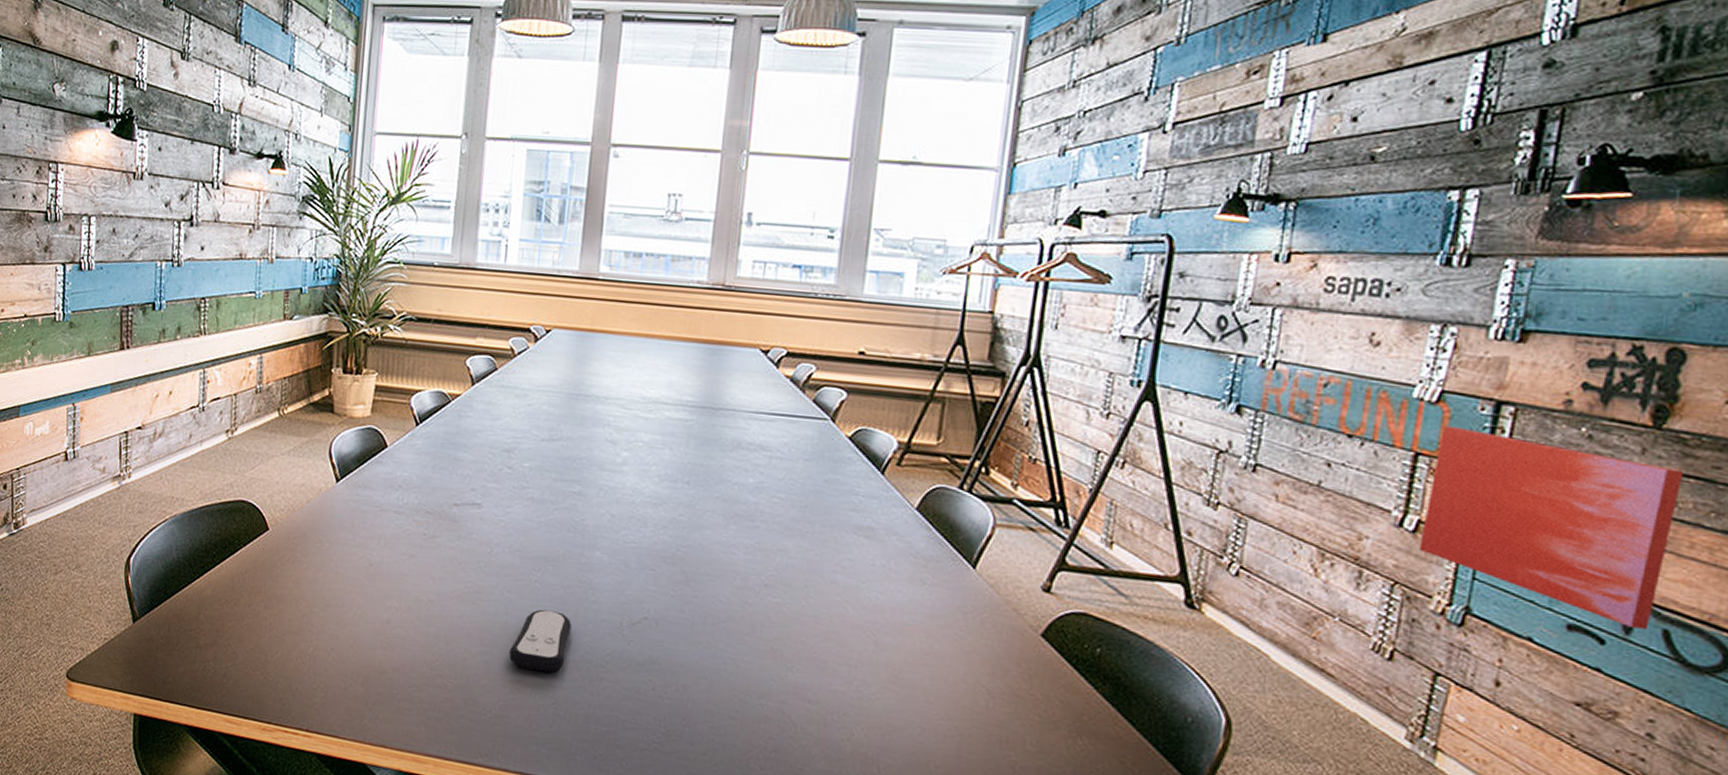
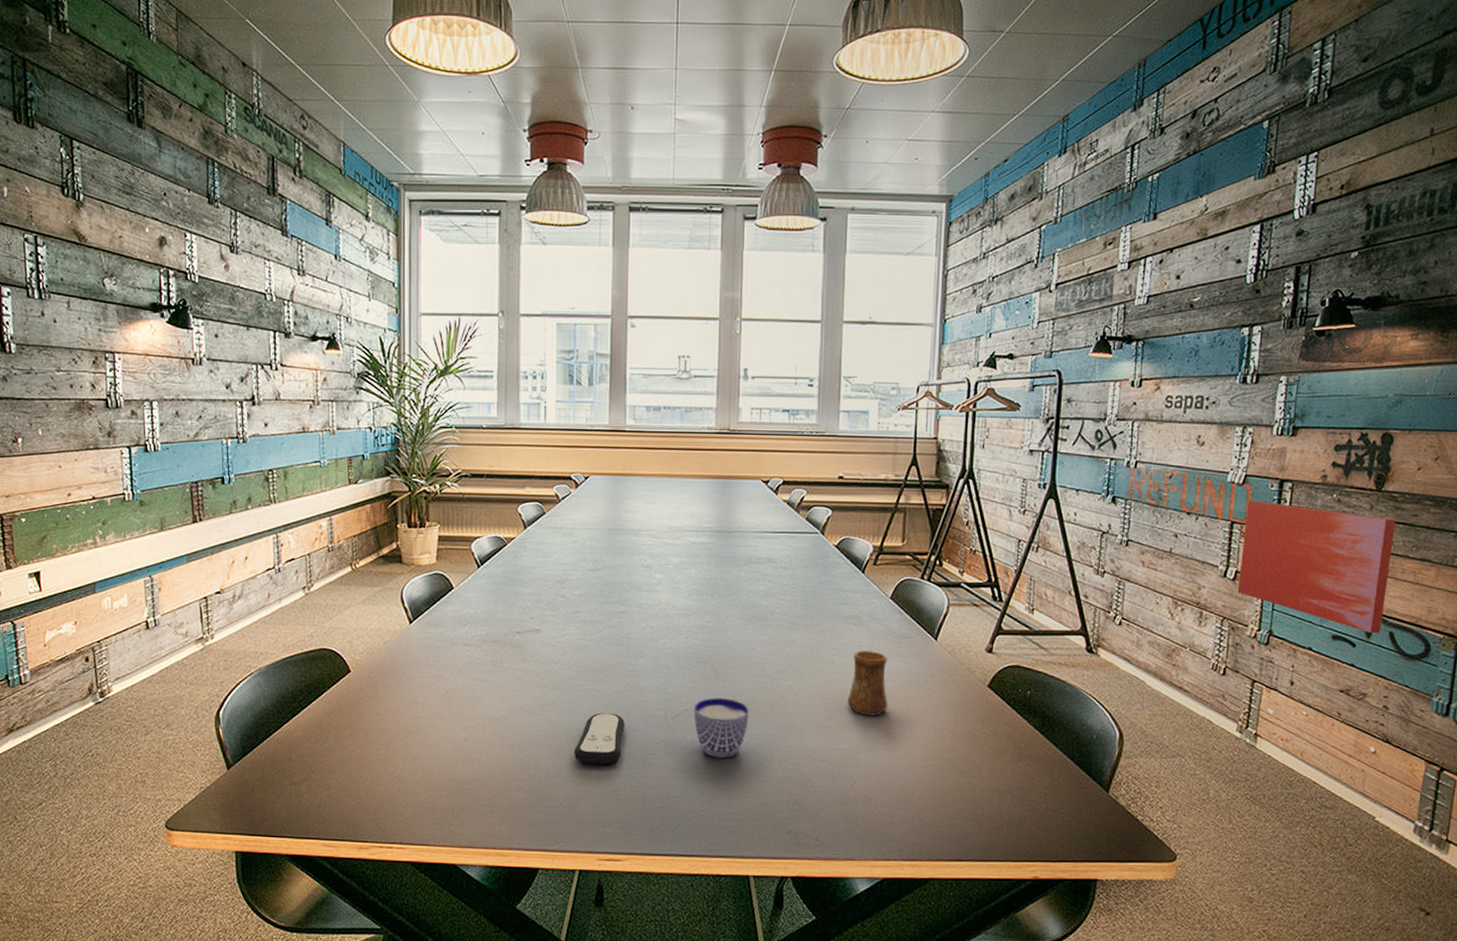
cup: none [655,607,724,684] -> present [693,698,749,758]
cup: none [850,570,907,655] -> present [847,650,888,716]

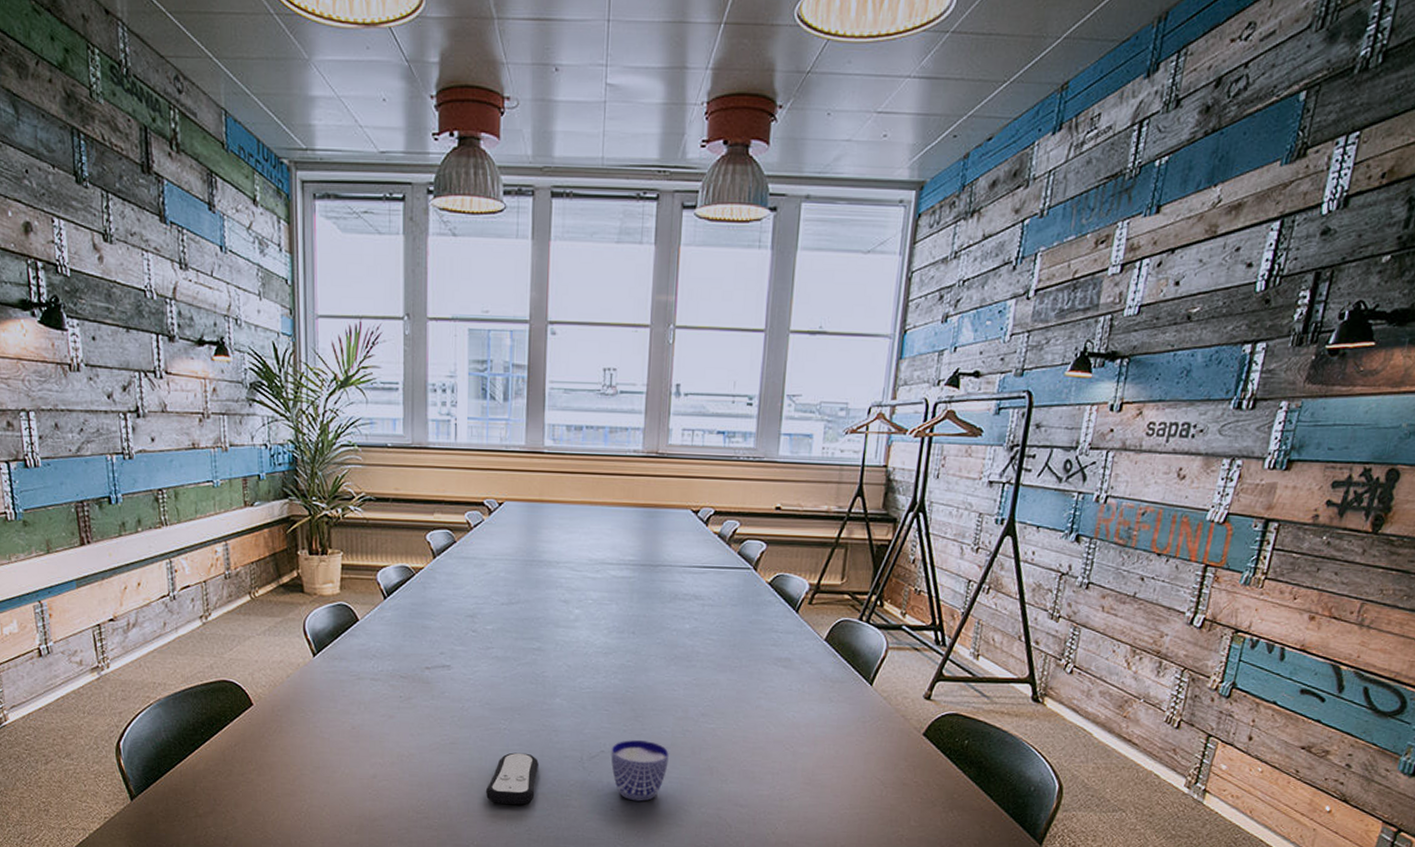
cup: present [847,650,888,716] -> none [773,694,818,762]
wall art: present [1237,500,1395,634] -> none [1203,541,1389,689]

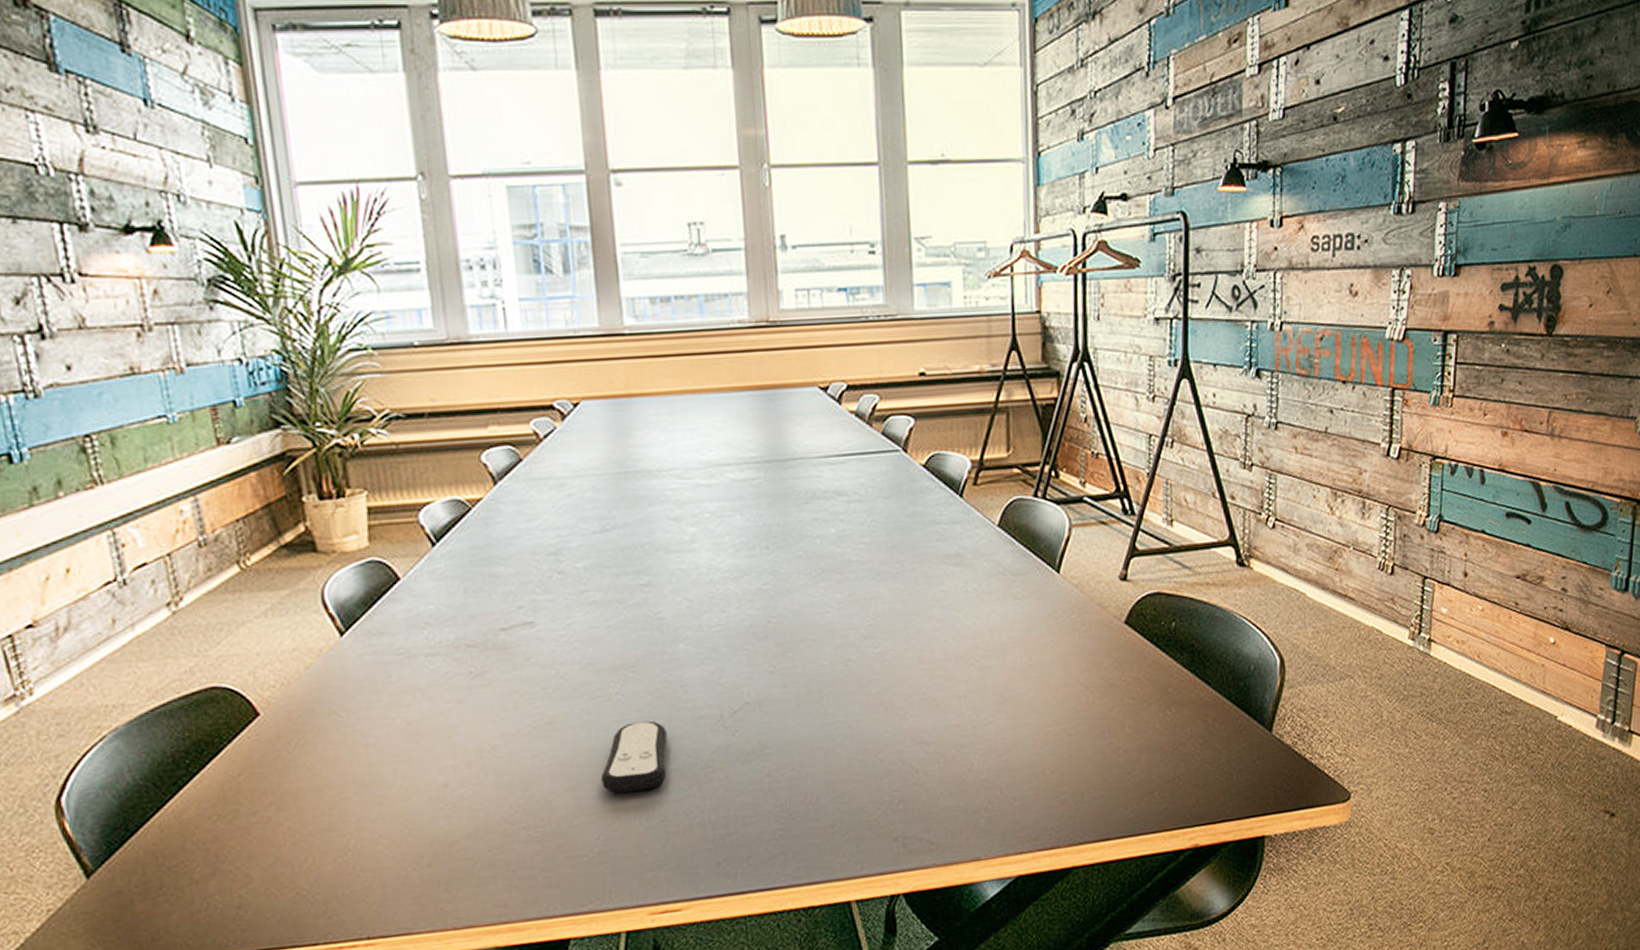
cup: present [611,740,669,802] -> none [757,680,832,760]

